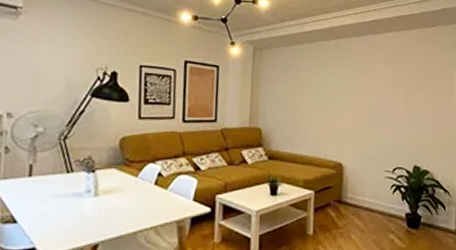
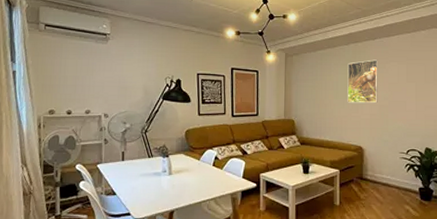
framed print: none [326,60,363,111] -> present [347,59,378,103]

